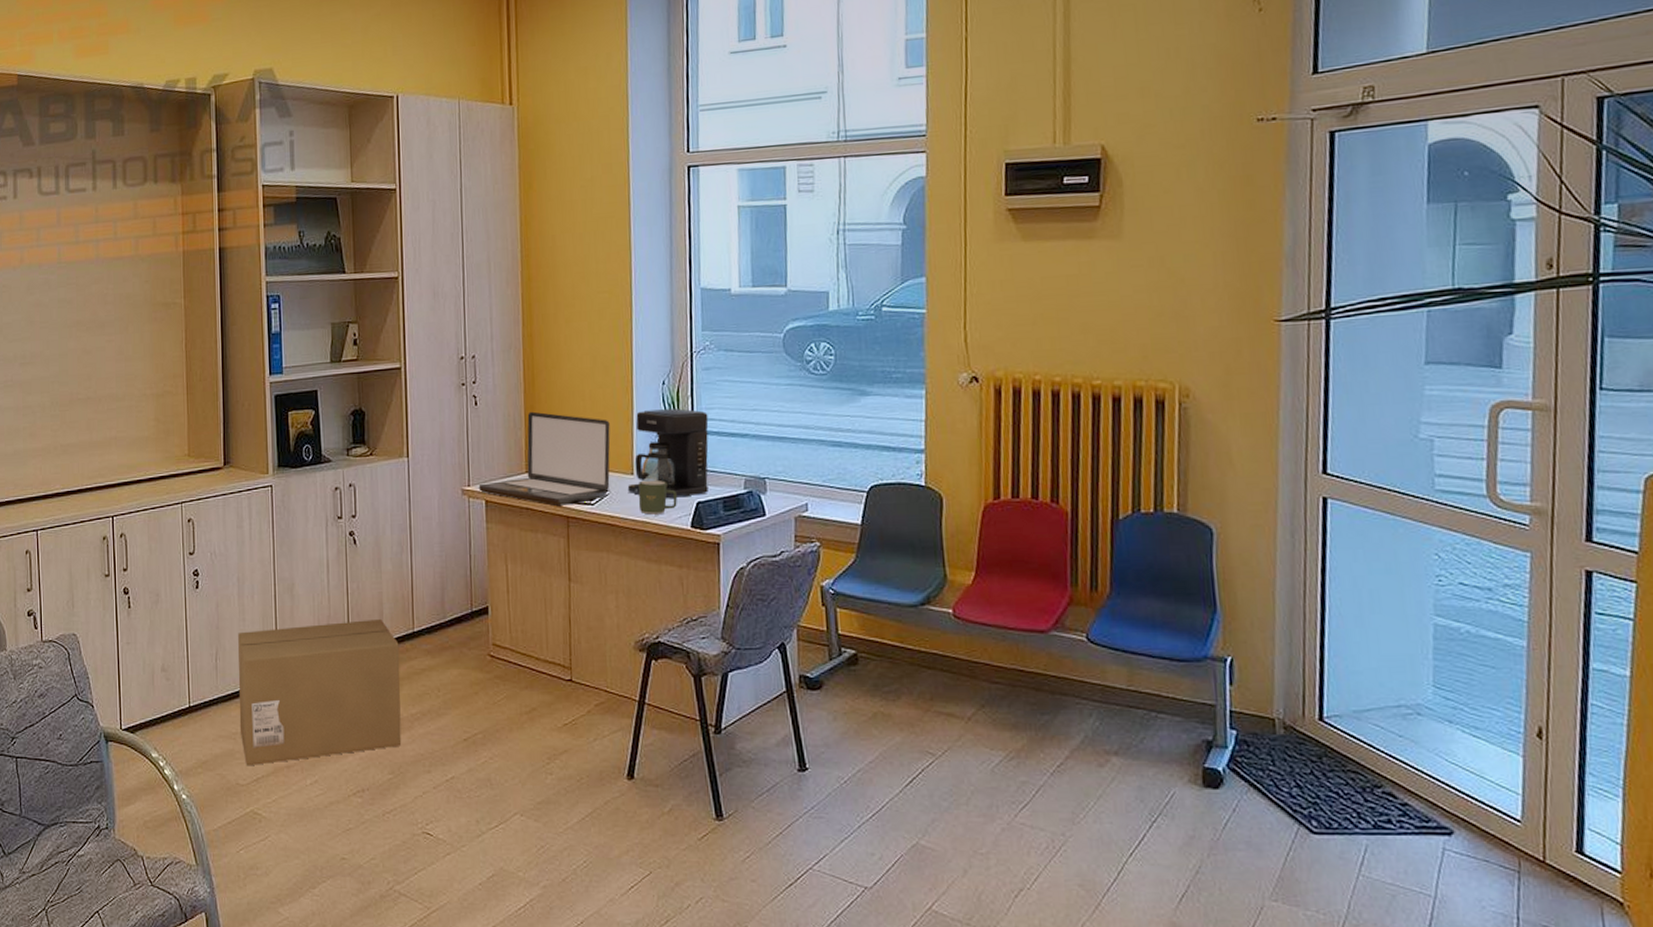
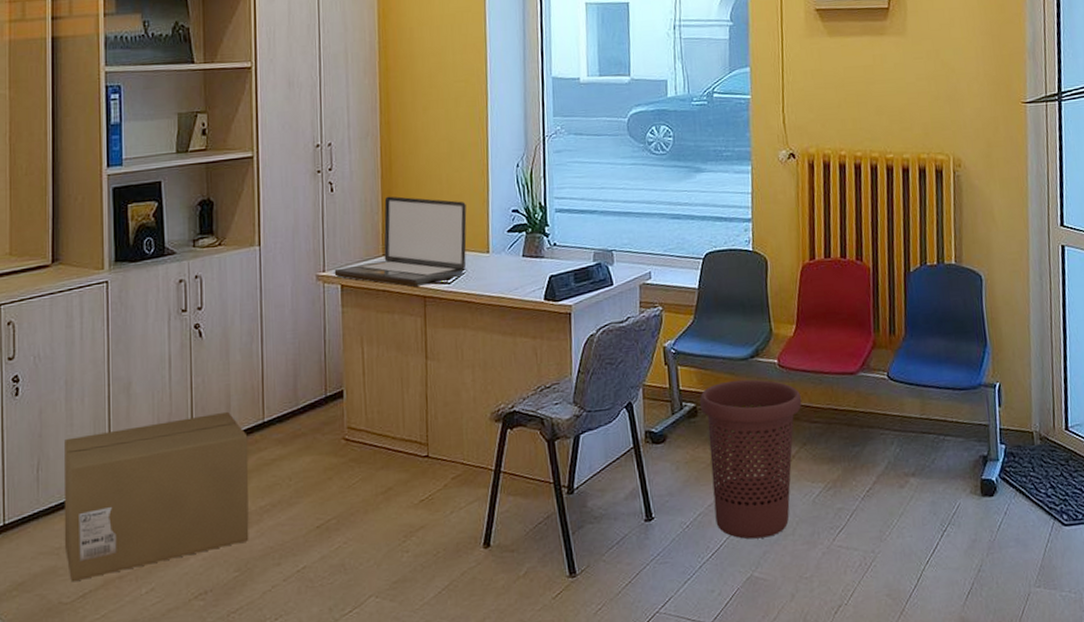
coffee maker: present [627,408,709,499] -> none [483,189,560,275]
mug: present [638,479,677,515] -> none [494,256,531,290]
trash bin: none [860,628,981,804] -> present [699,379,802,539]

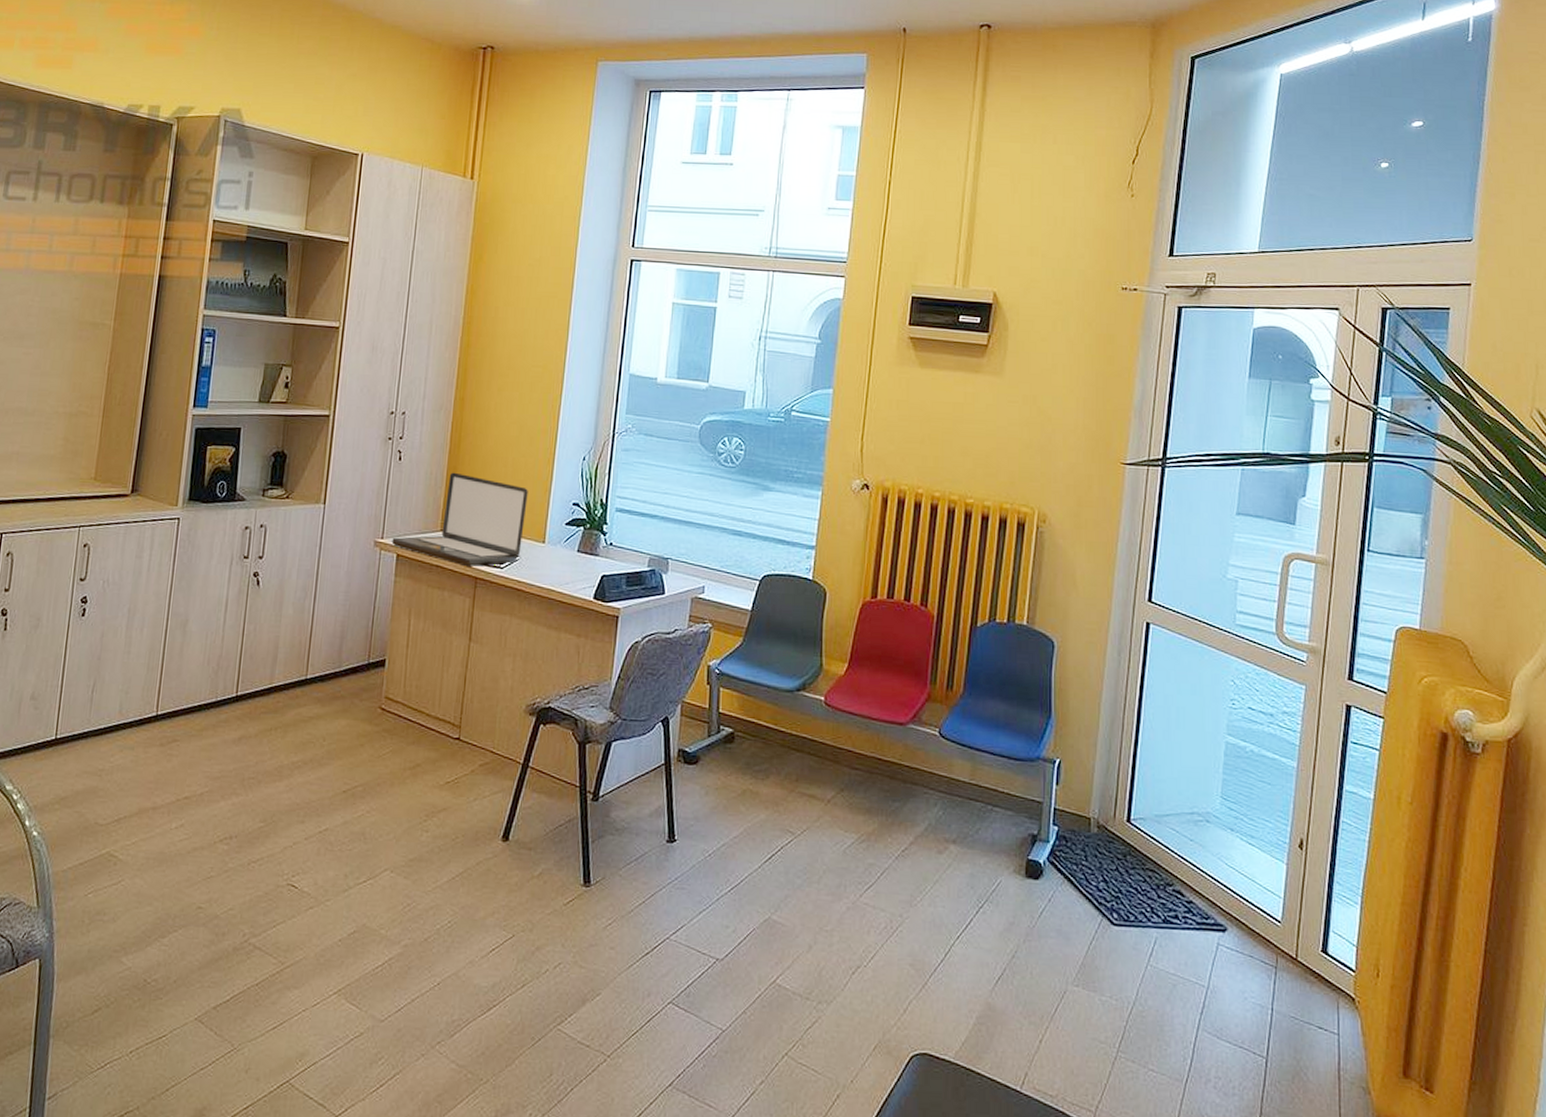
box: present [64,411,249,583] -> none [107,662,290,806]
trash bin: present [699,379,802,539] -> none [737,711,845,881]

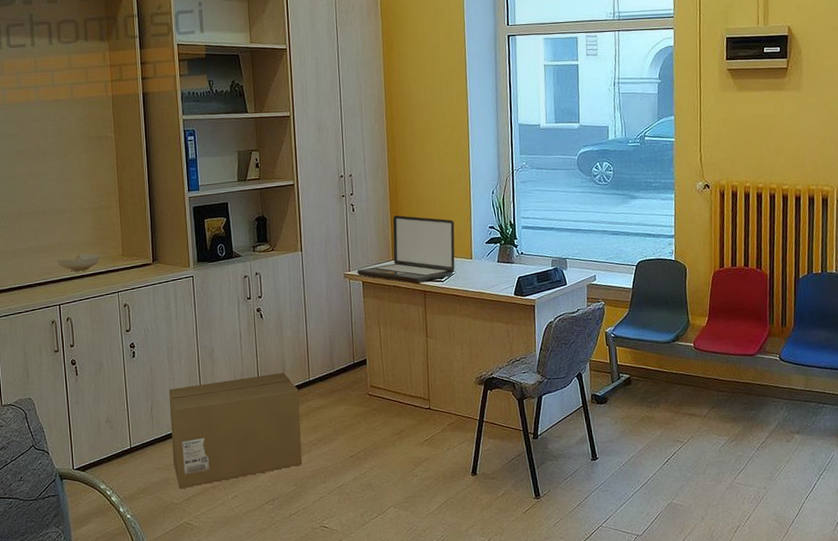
bowl: none [9,470,67,493] -> present [56,253,101,272]
box: none [107,662,290,806] -> present [169,372,303,489]

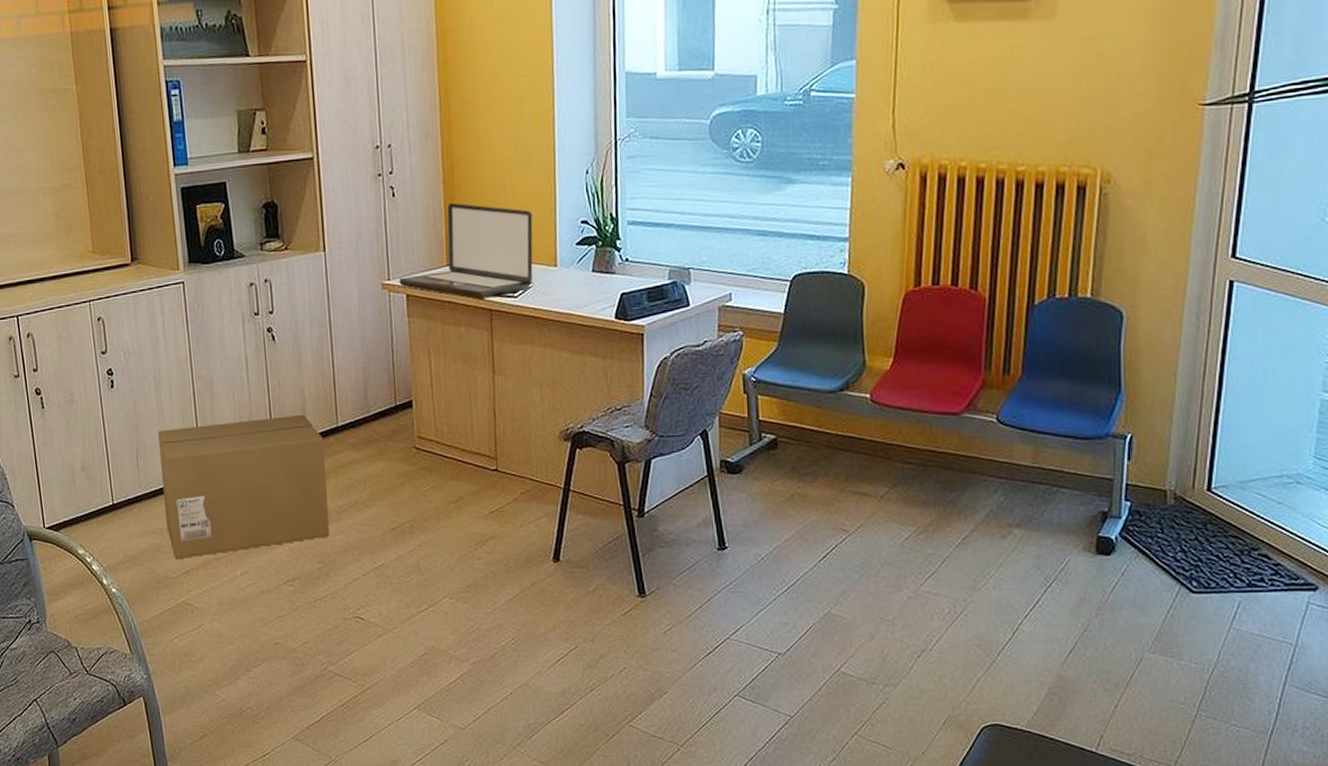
bowl: present [56,253,101,272] -> none [10,249,66,273]

